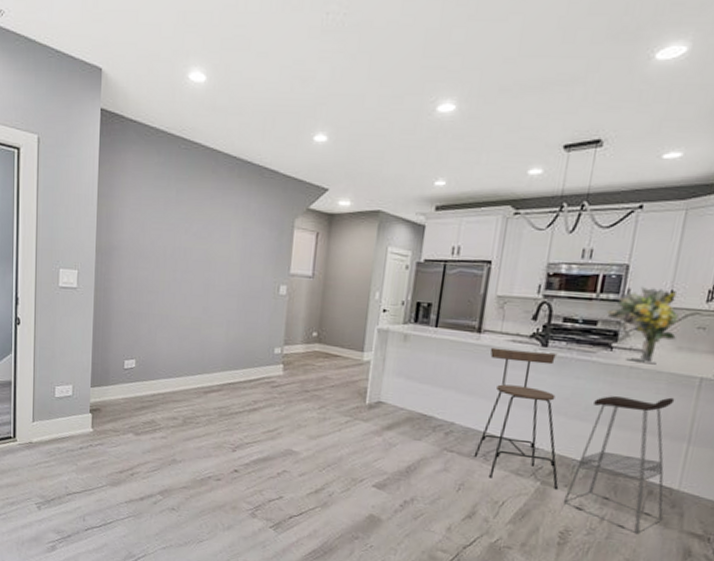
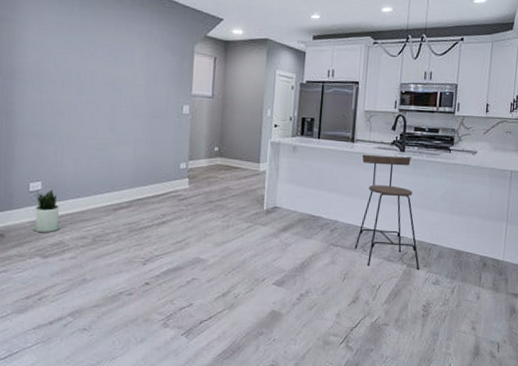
planter: none [126,368,153,411] -> present [32,189,61,233]
bar stool: present [563,396,675,534] -> none [424,187,496,299]
bouquet: present [607,286,680,365] -> none [445,100,494,162]

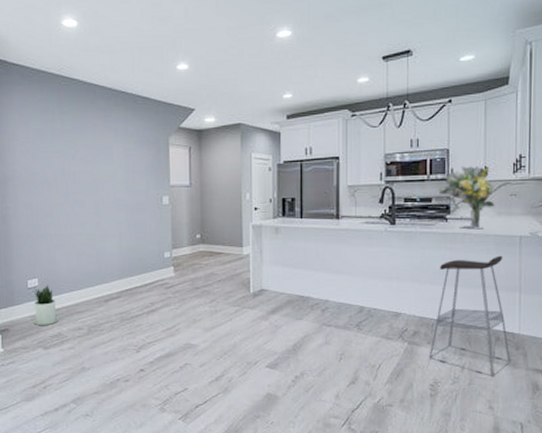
bar stool: present [354,154,420,271] -> none [349,230,423,348]
bar stool: none [424,187,496,299] -> present [428,255,510,376]
bouquet: none [445,100,494,162] -> present [438,165,495,229]

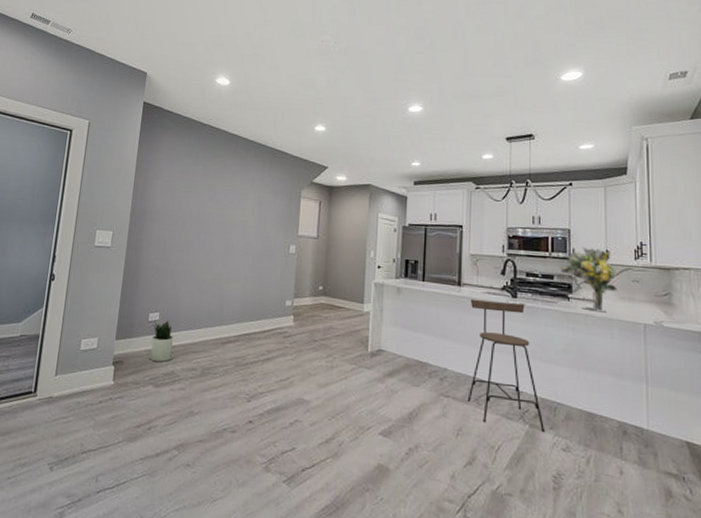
bar stool: none [349,230,423,348] -> present [467,299,546,433]
bar stool: present [428,255,510,376] -> none [551,341,640,475]

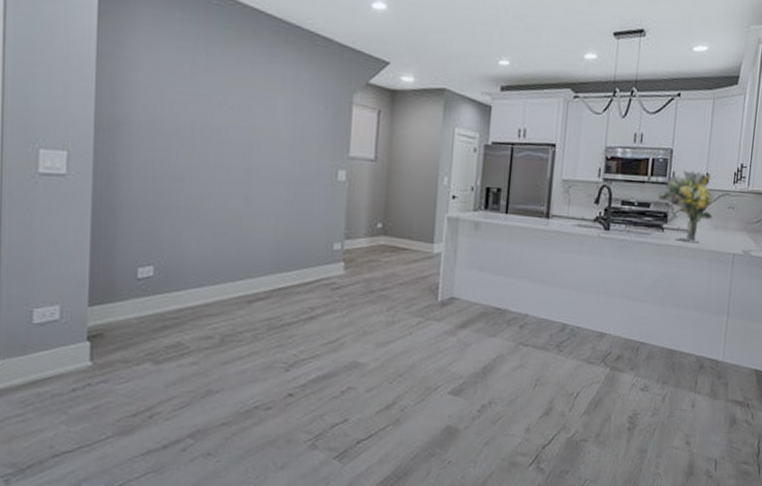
planter: present [148,320,174,362] -> none [141,276,179,332]
bar stool: present [467,299,546,433] -> none [548,233,626,375]

